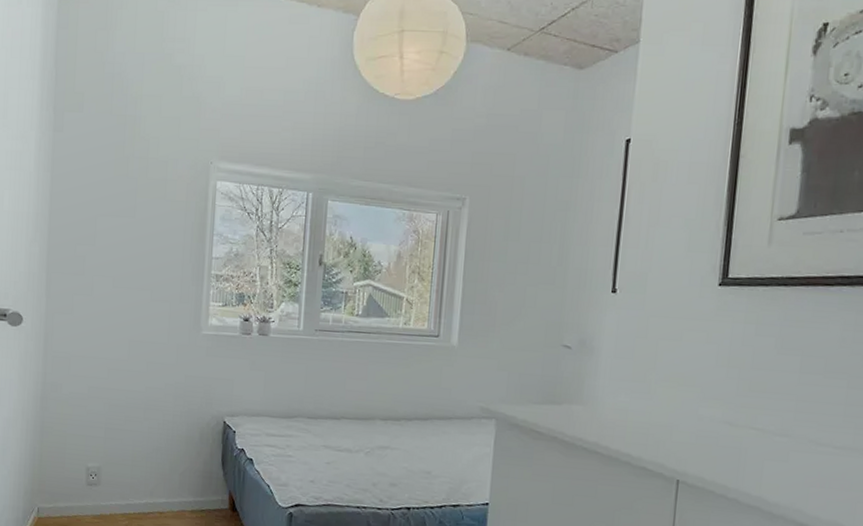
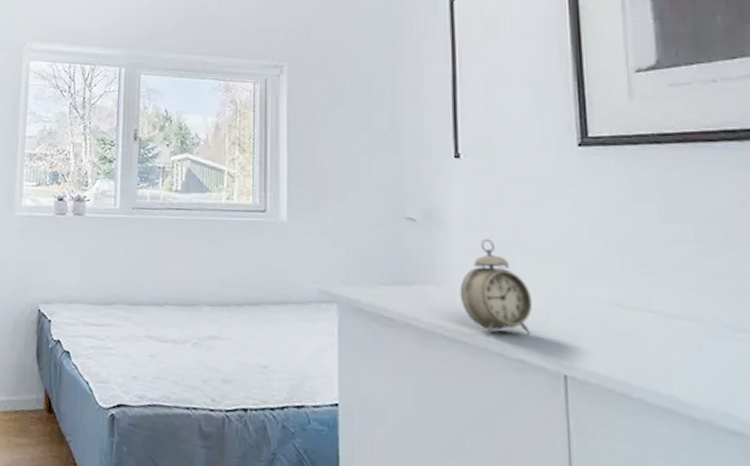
alarm clock: none [601,365,661,447] -> present [460,239,533,335]

